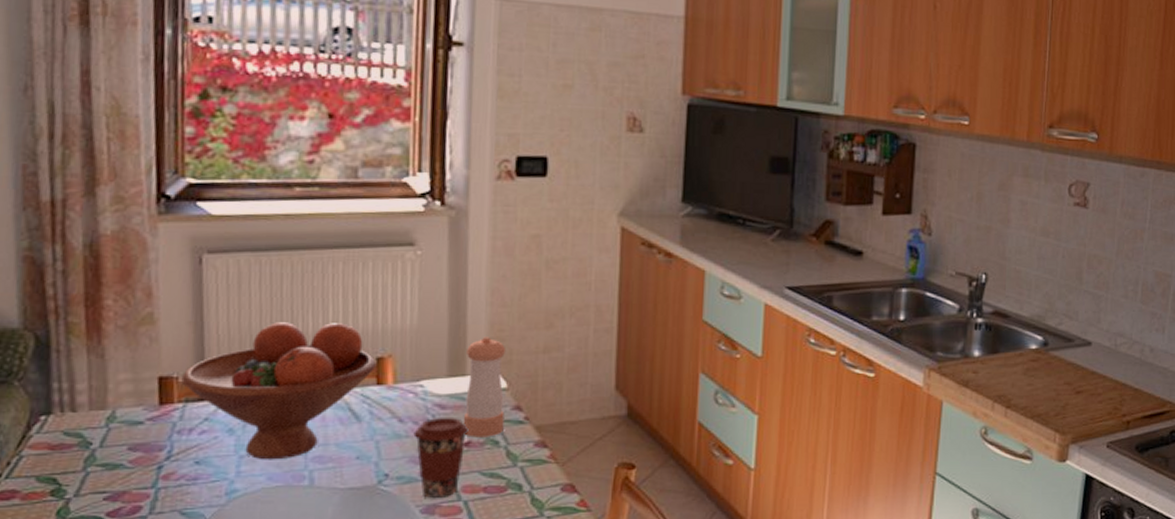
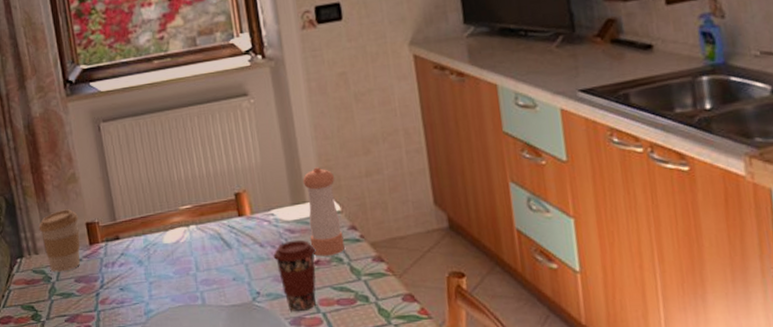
coffee cup: none [83,357,148,437] -> present [38,209,81,273]
fruit bowl: present [181,322,377,460] -> none [101,167,236,285]

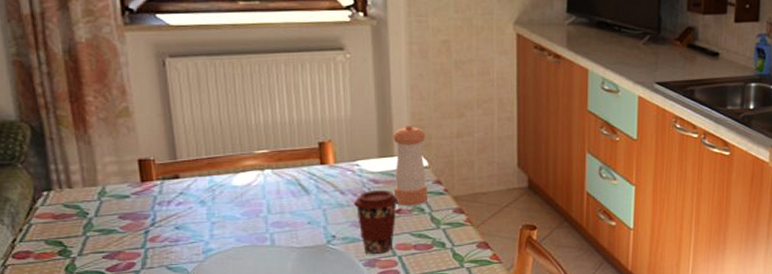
coffee cup: present [38,209,81,273] -> none [75,144,129,208]

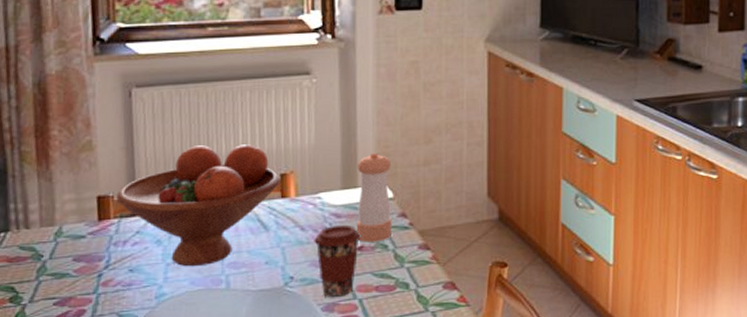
fruit bowl: none [157,114,319,226] -> present [116,144,281,267]

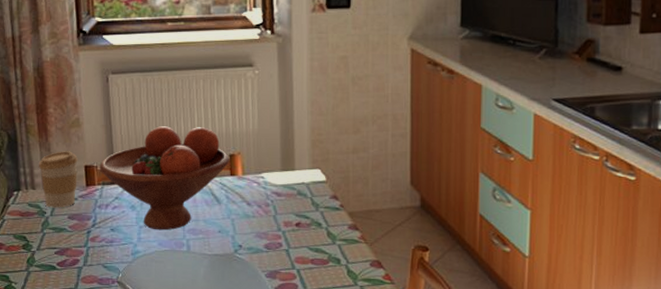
coffee cup: none [35,180,88,250] -> present [38,151,78,208]
coffee cup: present [314,224,361,297] -> none [258,202,298,266]
pepper shaker: present [356,153,392,243] -> none [294,139,325,220]

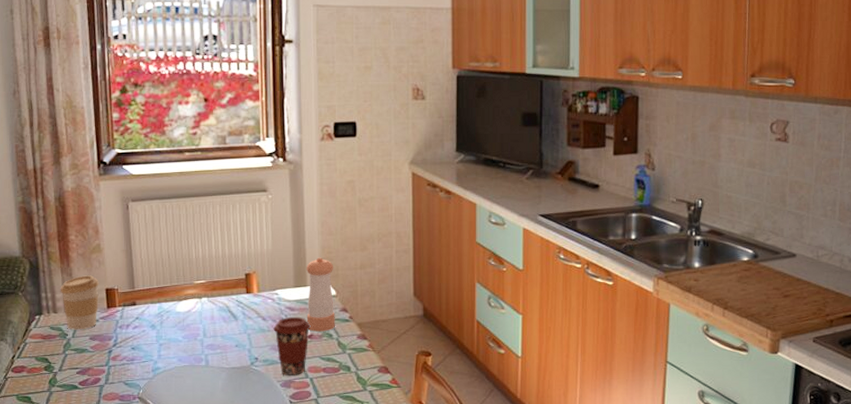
fruit bowl: present [99,126,230,231] -> none [120,249,246,347]
coffee cup: none [258,202,298,266] -> present [273,316,311,375]
pepper shaker: none [294,139,325,220] -> present [306,257,335,332]

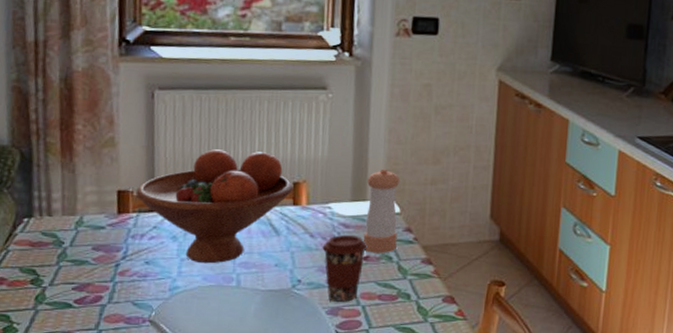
coffee cup: present [60,275,99,330] -> none [58,173,110,238]
fruit bowl: none [120,249,246,347] -> present [135,149,294,264]

